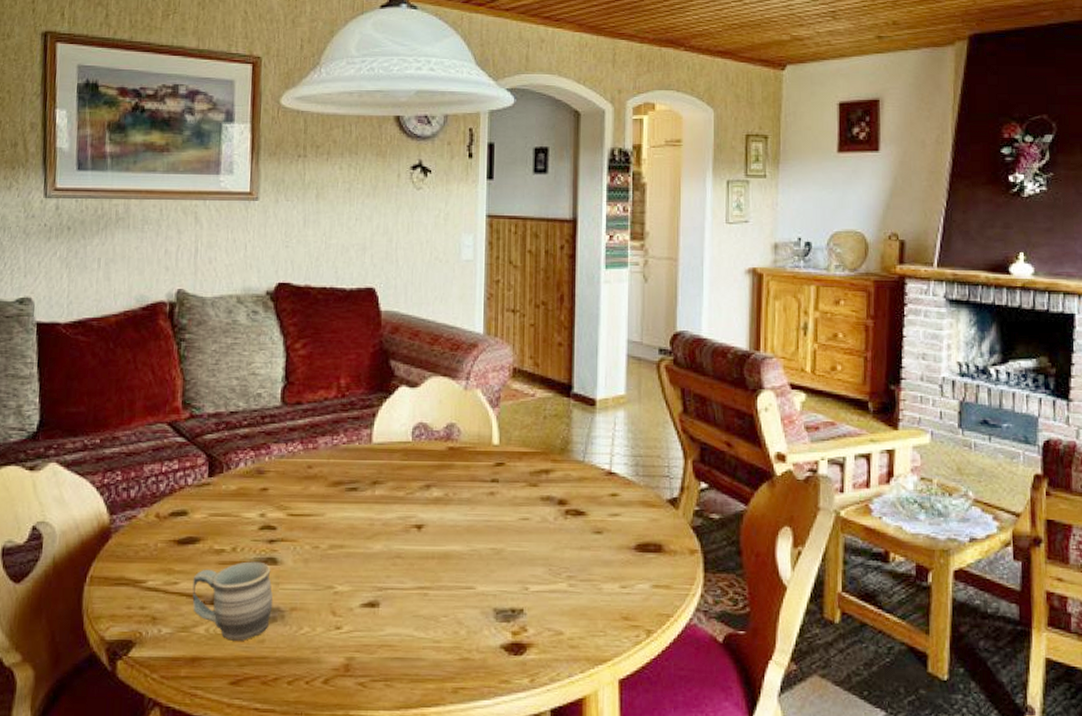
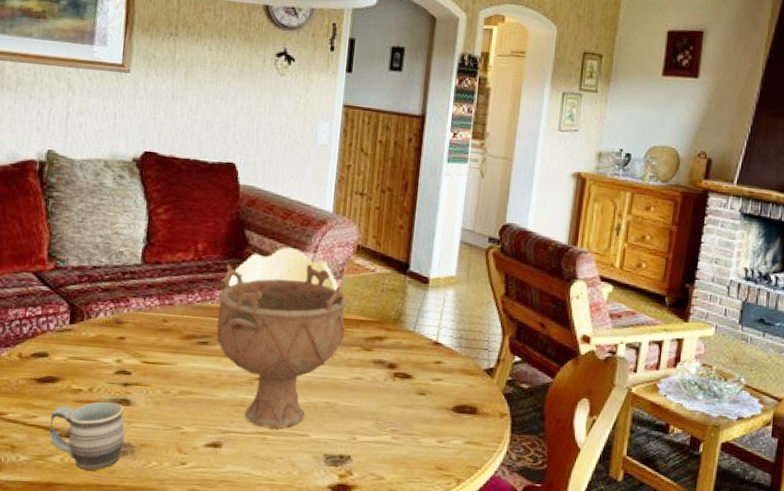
decorative bowl: none [366,393,507,581] -> present [216,264,348,428]

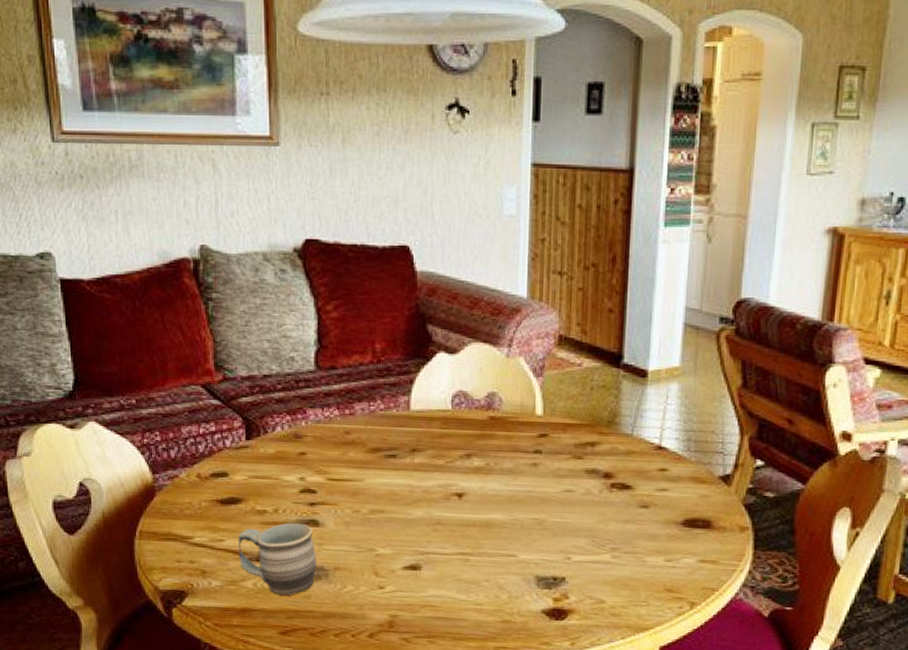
decorative bowl: present [216,264,348,428] -> none [404,361,552,548]

